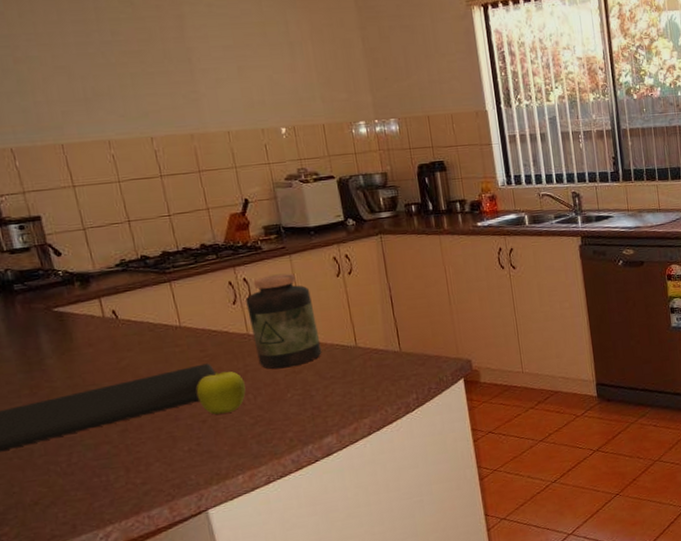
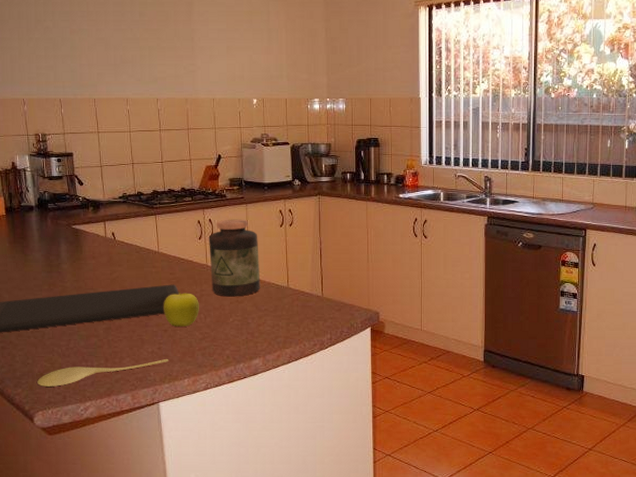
spoon: none [31,454,213,519] -> present [37,358,168,387]

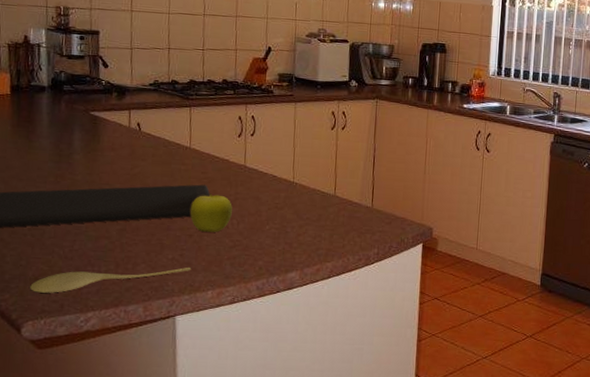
jar: present [209,219,261,297] -> none [248,117,306,203]

